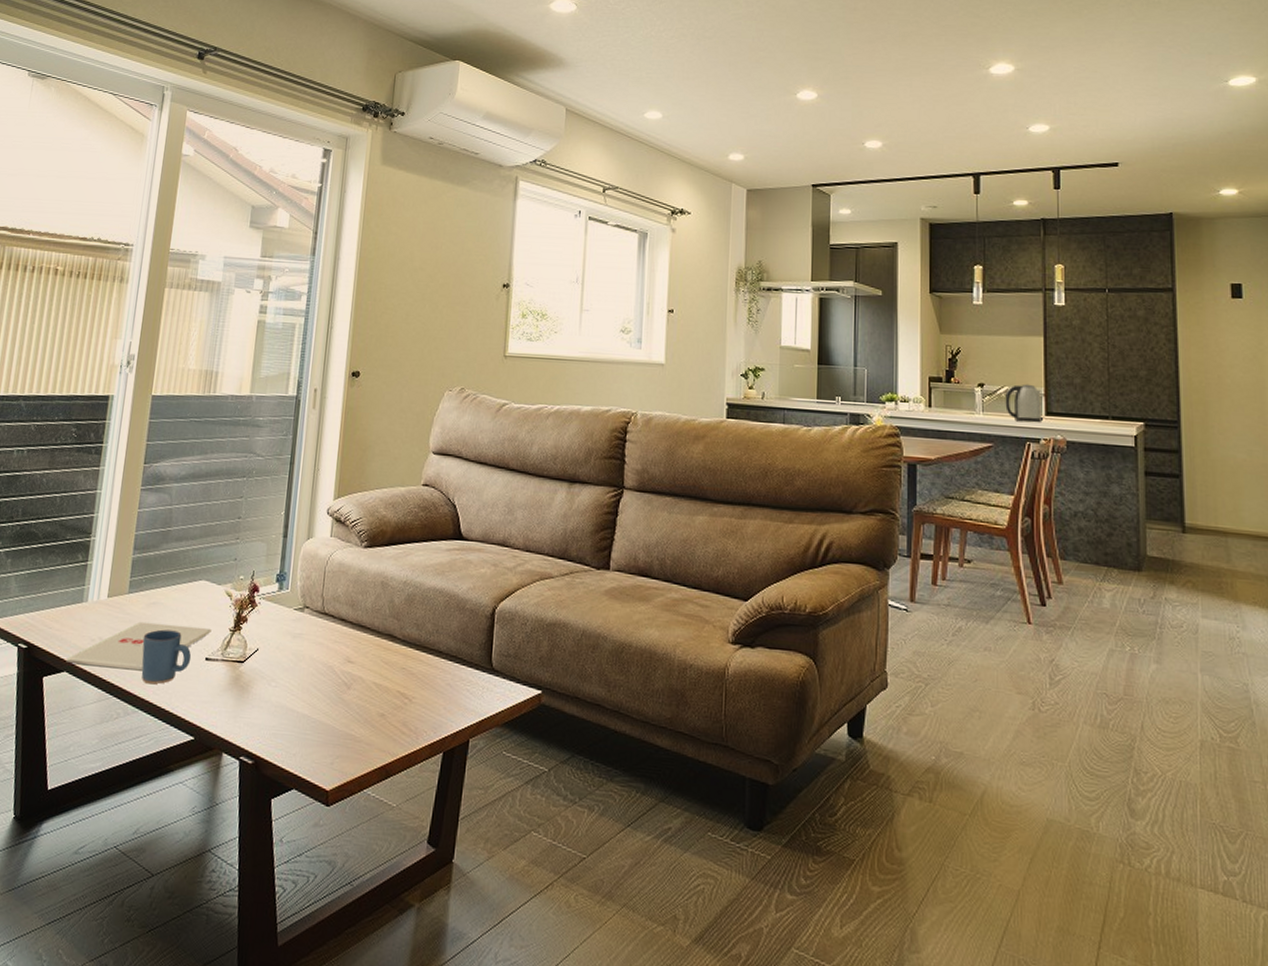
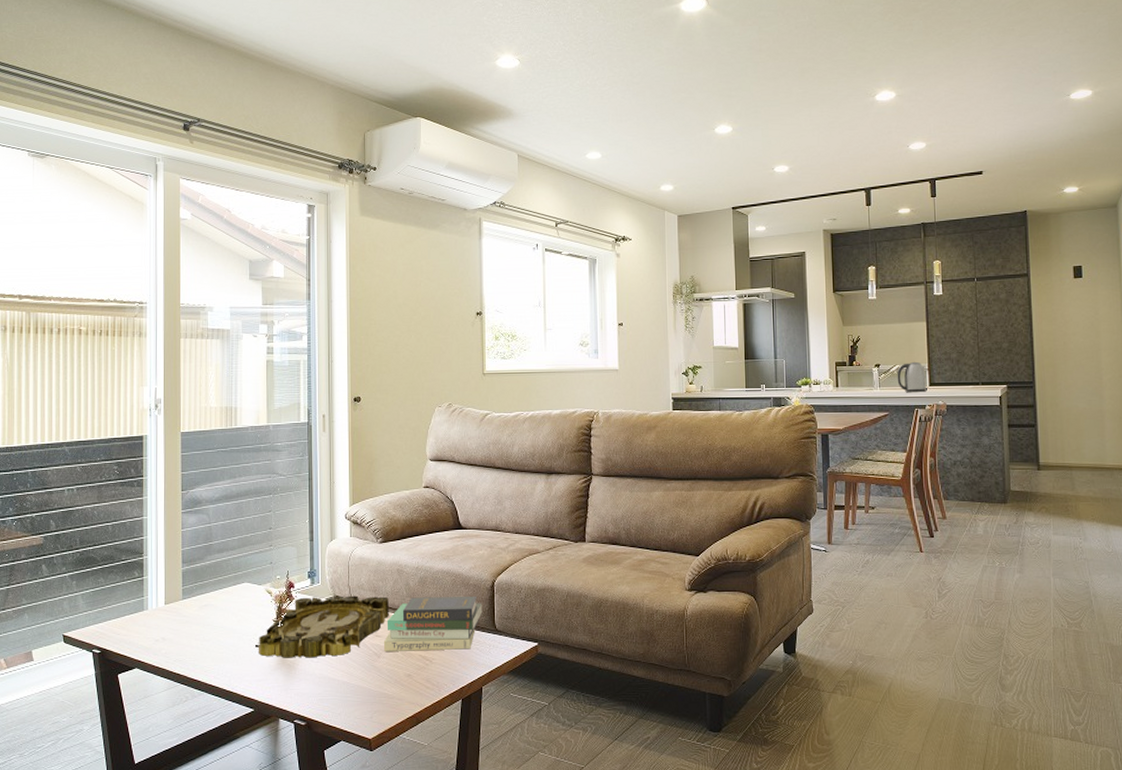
magazine: present [66,621,212,671] -> none [136,621,258,662]
mug: present [141,629,192,684] -> none [200,626,243,671]
decorative tray: none [207,605,368,681] -> present [258,595,389,658]
books: none [355,618,479,690] -> present [383,597,483,651]

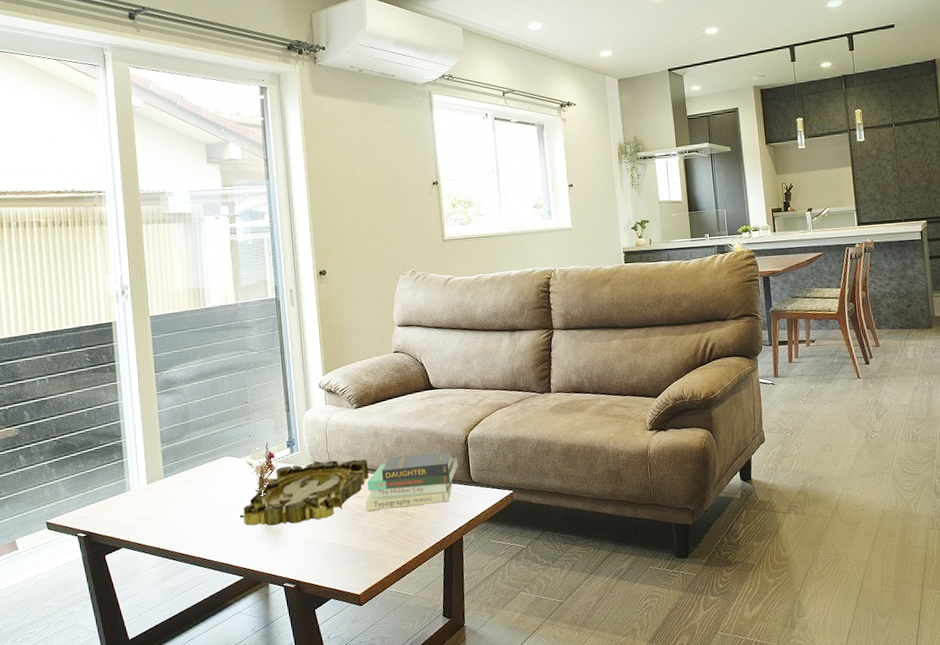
kettle: present [897,361,927,393] -> none [828,204,856,234]

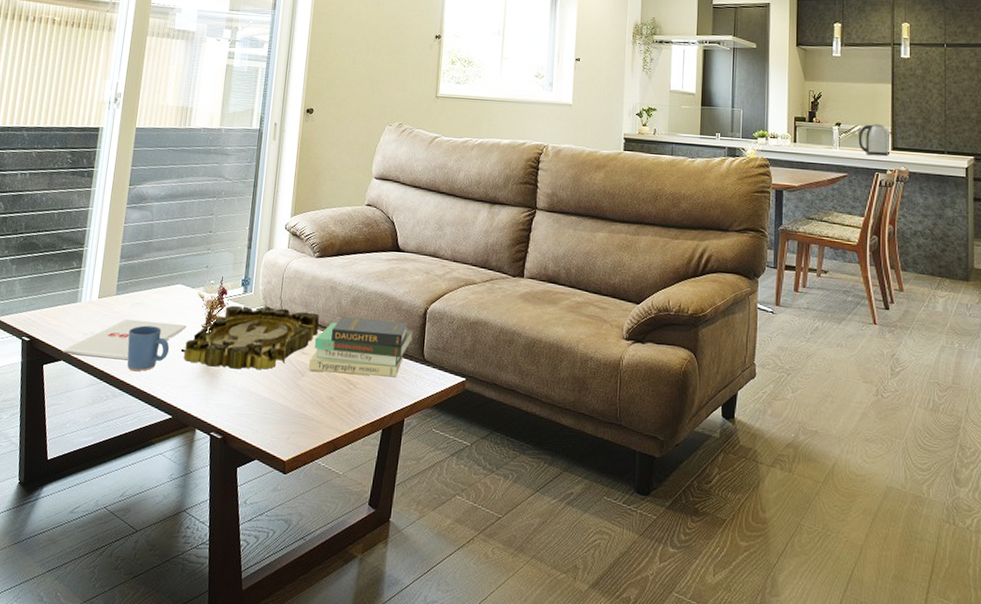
magazine: none [122,492,241,542] -> present [63,318,187,360]
mug: none [184,499,229,544] -> present [127,325,170,372]
kettle: none [828,204,856,234] -> present [858,123,889,156]

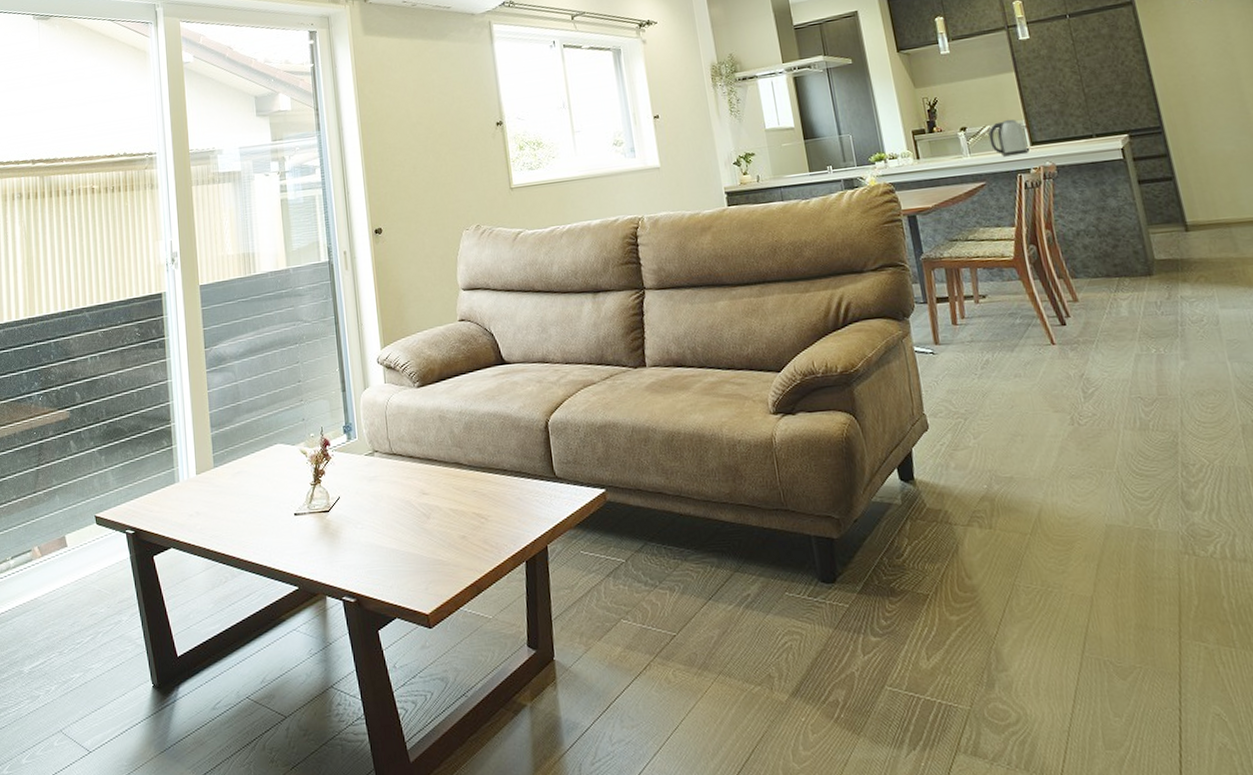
magazine: present [63,318,187,360] -> none [171,486,295,541]
mug: present [127,325,170,372] -> none [235,493,282,546]
decorative tray: present [183,305,319,370] -> none [297,448,435,526]
books: present [308,317,413,378] -> none [431,440,539,511]

